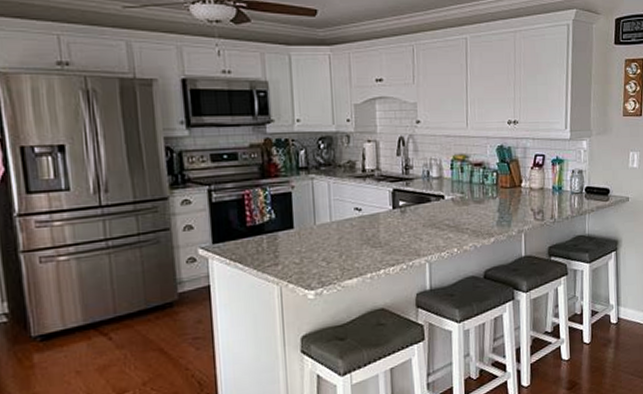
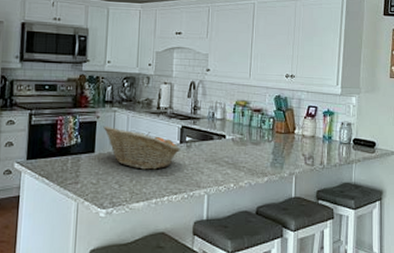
fruit basket: none [300,196,394,243] -> present [103,125,181,170]

